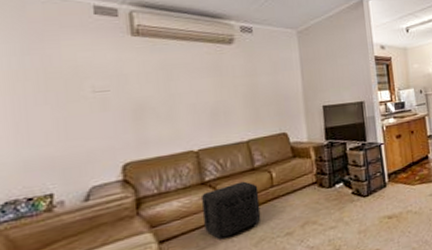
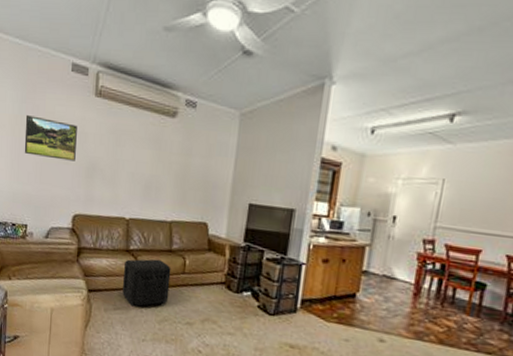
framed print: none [31,67,116,112] -> present [24,115,77,161]

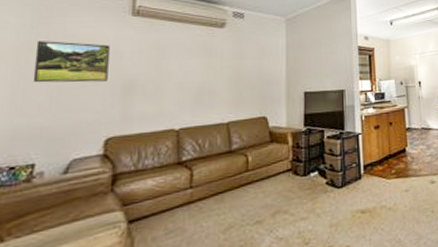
ottoman: present [122,259,171,307] -> none [176,163,233,224]

